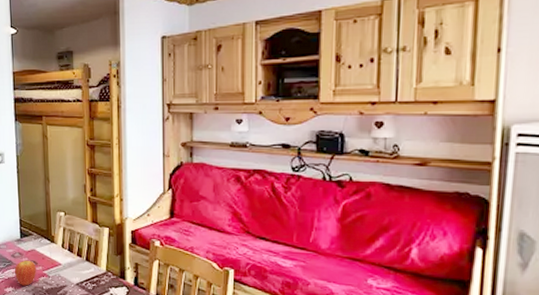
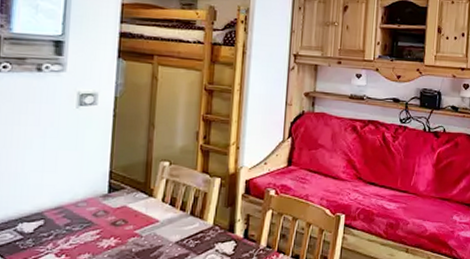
fruit: present [14,260,36,286] -> none [94,218,125,250]

